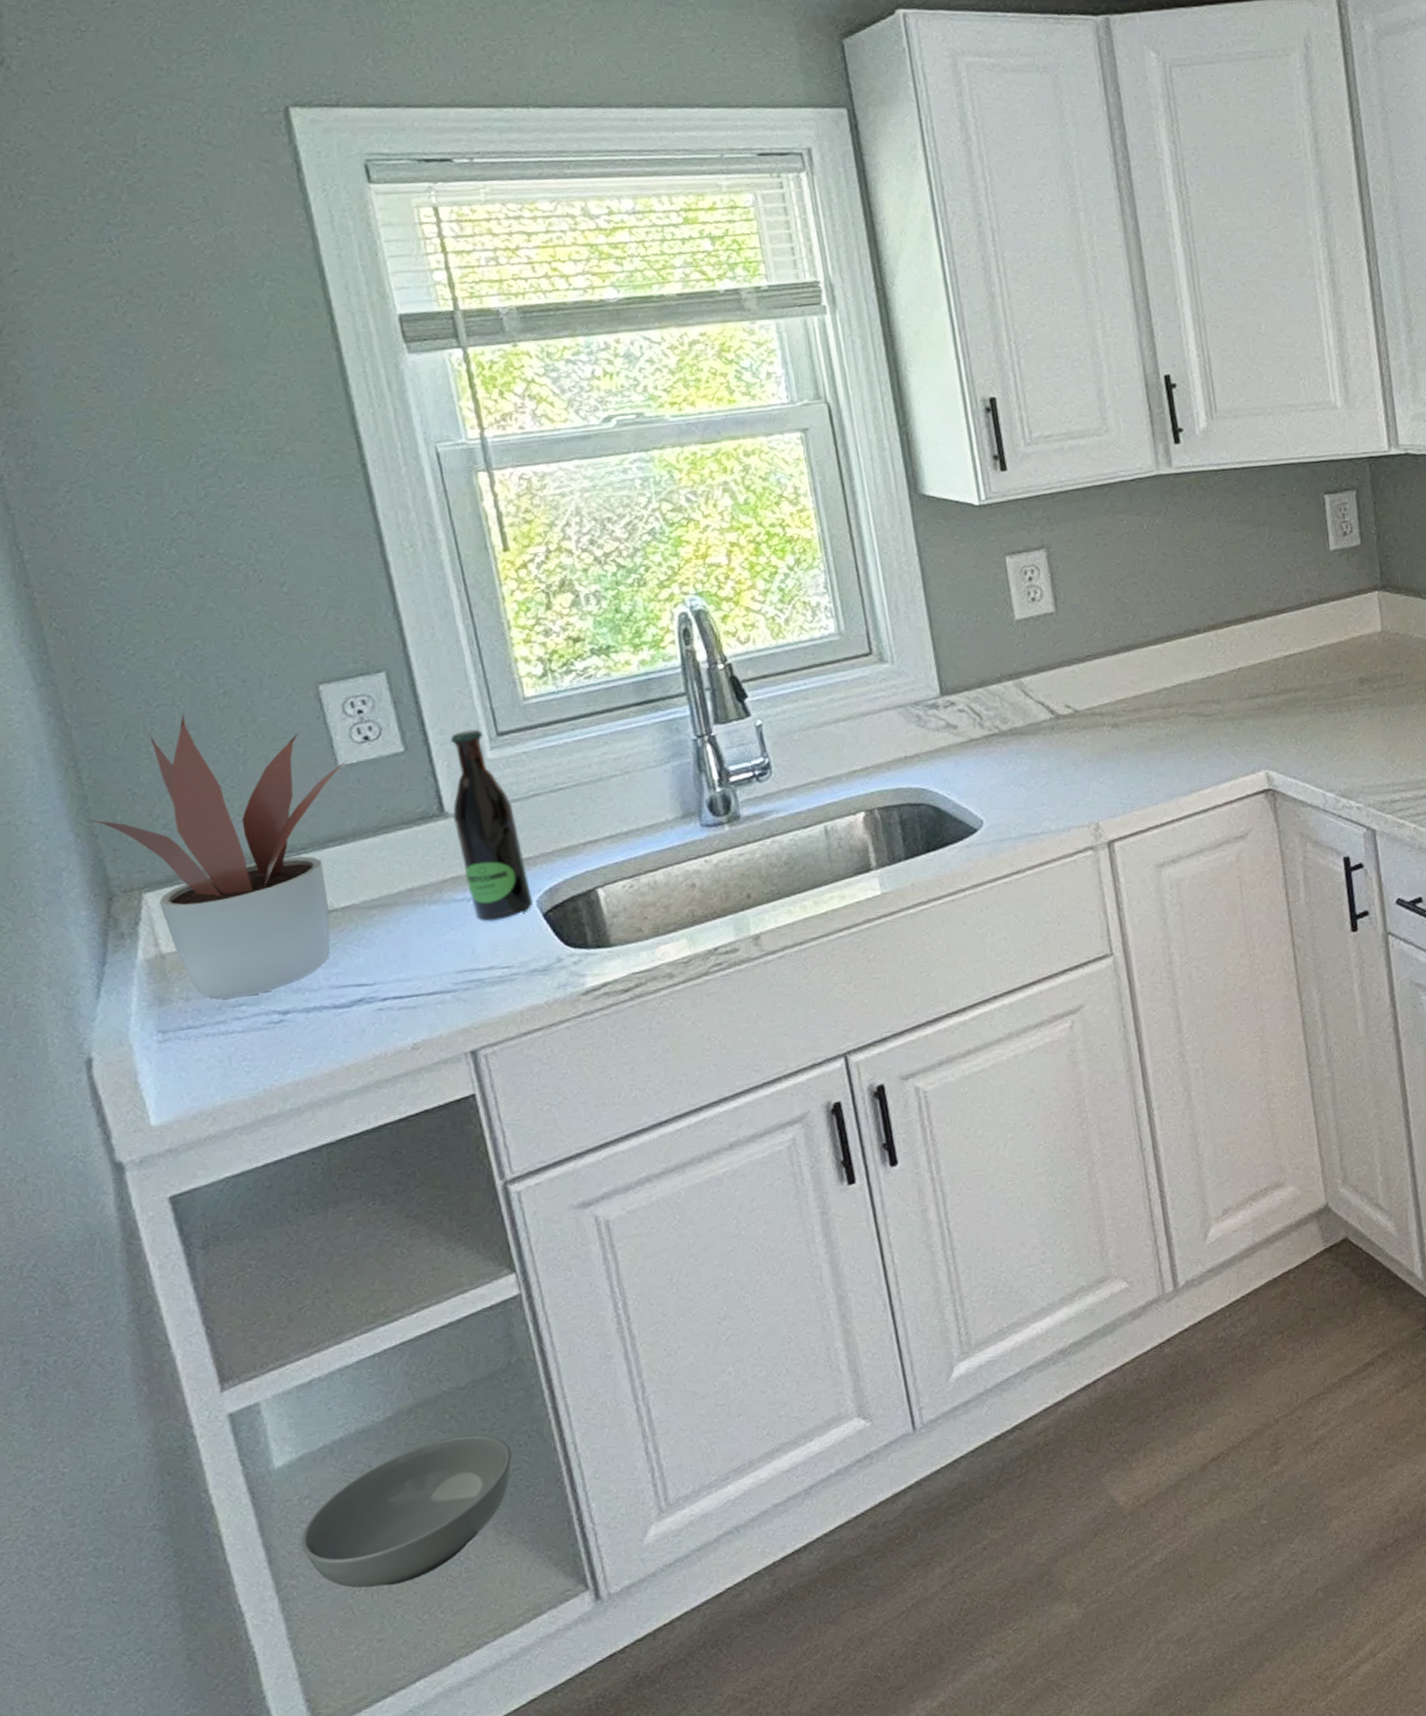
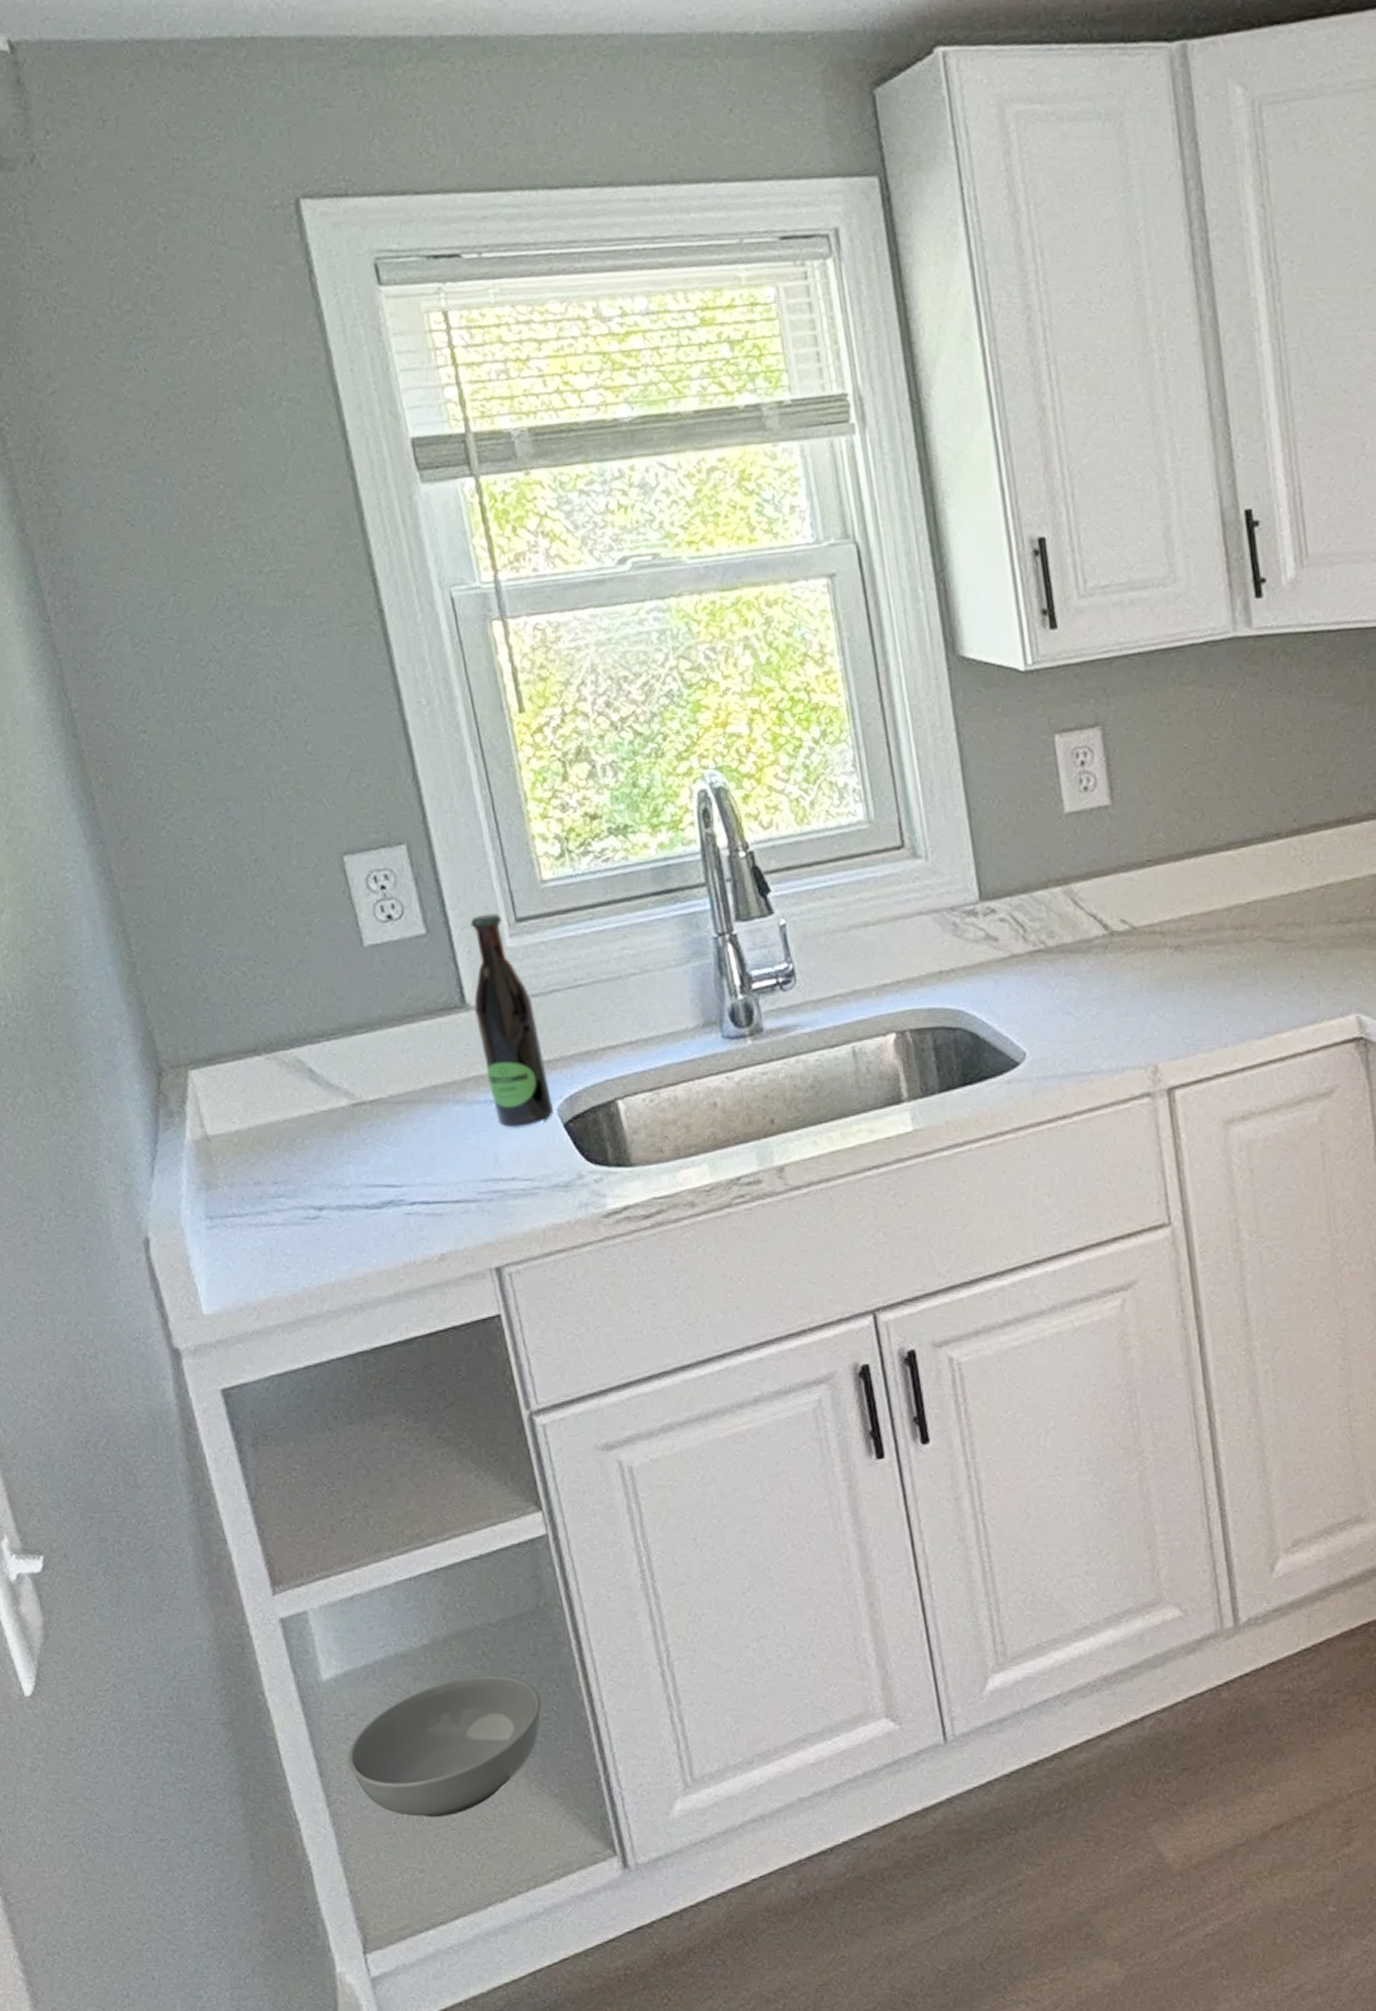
potted plant: present [90,714,348,999] -> none [139,881,373,1189]

